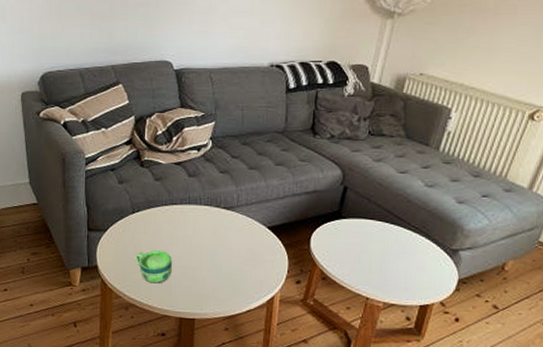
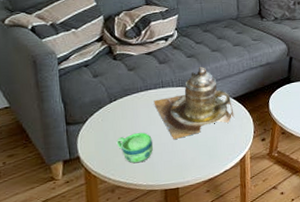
teapot: none [178,186,267,264] -> present [154,67,235,139]

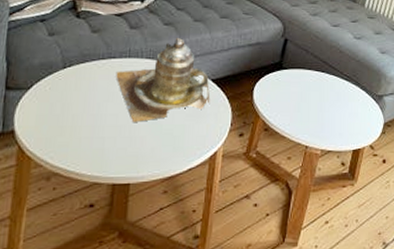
cup: present [116,132,153,164] -> none [62,109,107,147]

